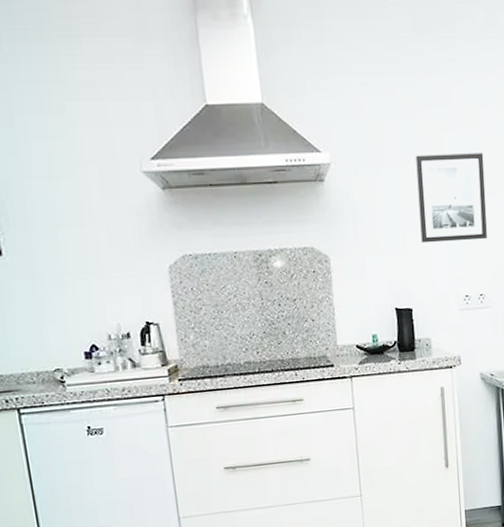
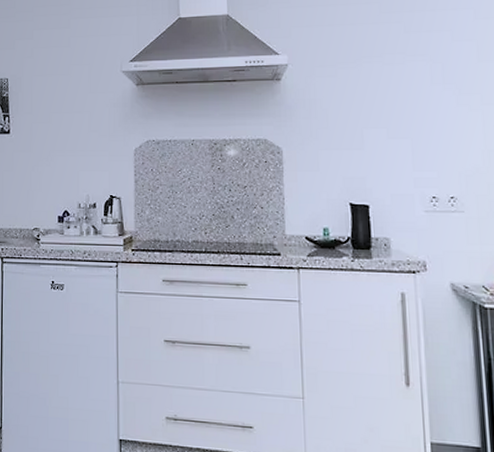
wall art: present [416,153,488,243] -> none [376,54,459,141]

